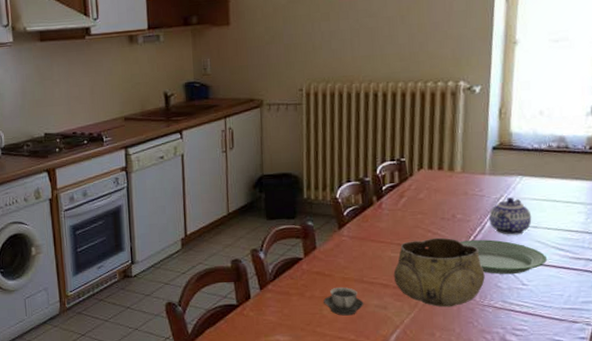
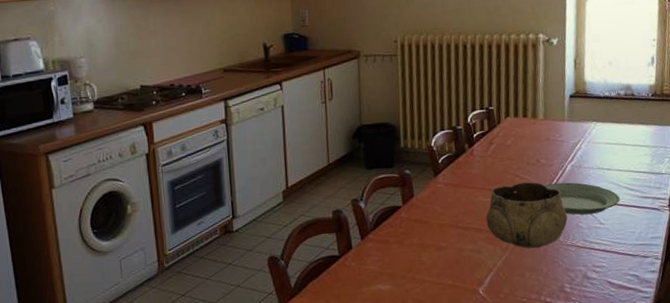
cup: present [324,286,364,316] -> none [422,233,460,262]
teapot: present [489,197,532,235] -> none [569,142,606,178]

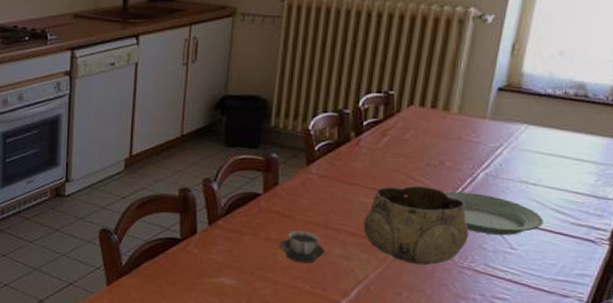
cup: none [422,233,460,262] -> present [279,230,325,264]

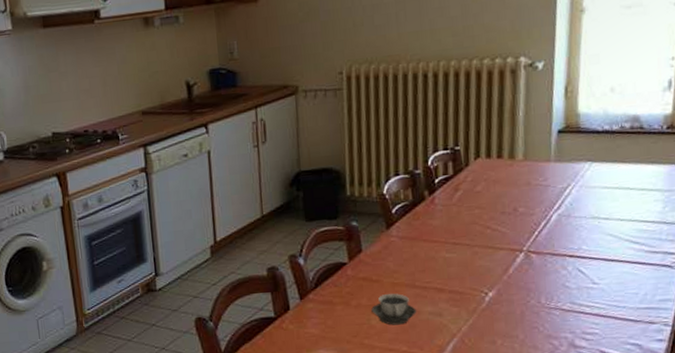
decorative bowl: present [363,185,469,266] -> none [449,234,551,312]
plate: present [445,192,545,236] -> none [522,234,621,273]

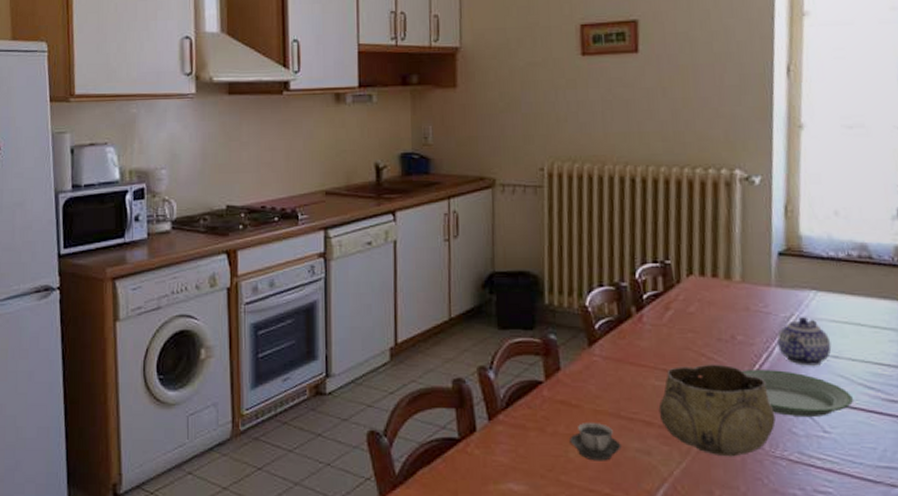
decorative bowl: none [449,234,551,312] -> present [658,364,776,457]
plate: none [522,234,621,273] -> present [741,370,854,418]
teapot: none [555,186,603,229] -> present [777,317,832,366]

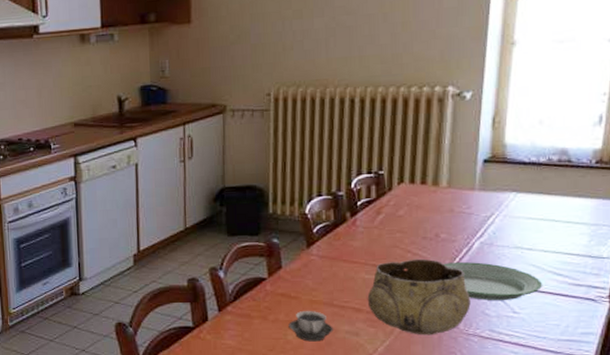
teapot: present [777,317,832,366] -> none [477,216,526,258]

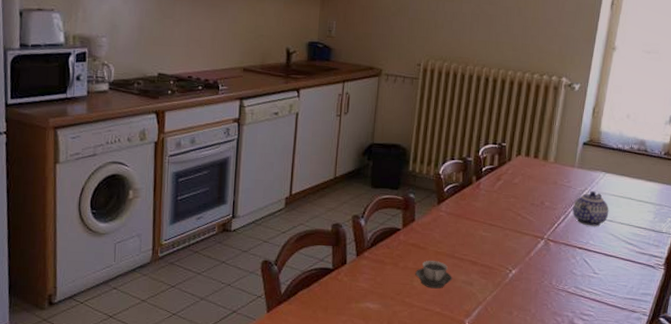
decorative bowl: present [367,258,471,335] -> none [482,221,563,289]
plate: present [443,262,543,301] -> none [545,227,618,263]
teapot: none [477,216,526,258] -> present [573,191,609,227]

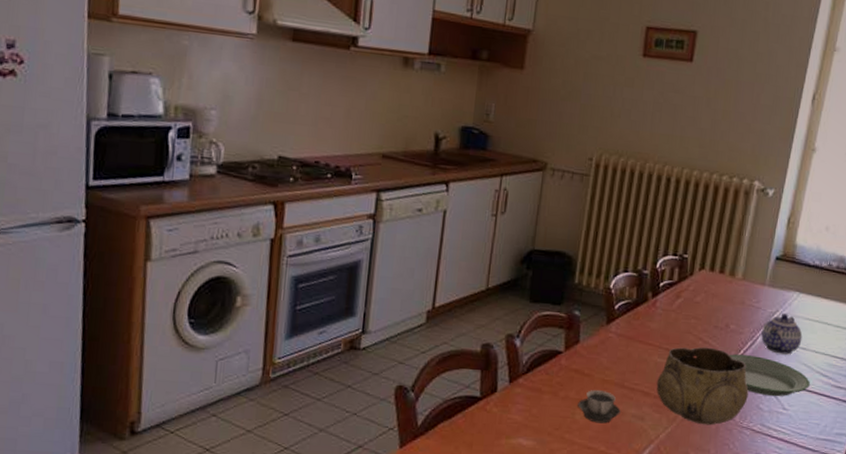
decorative bowl: none [482,221,563,289] -> present [656,347,749,426]
plate: none [545,227,618,263] -> present [729,354,811,397]

